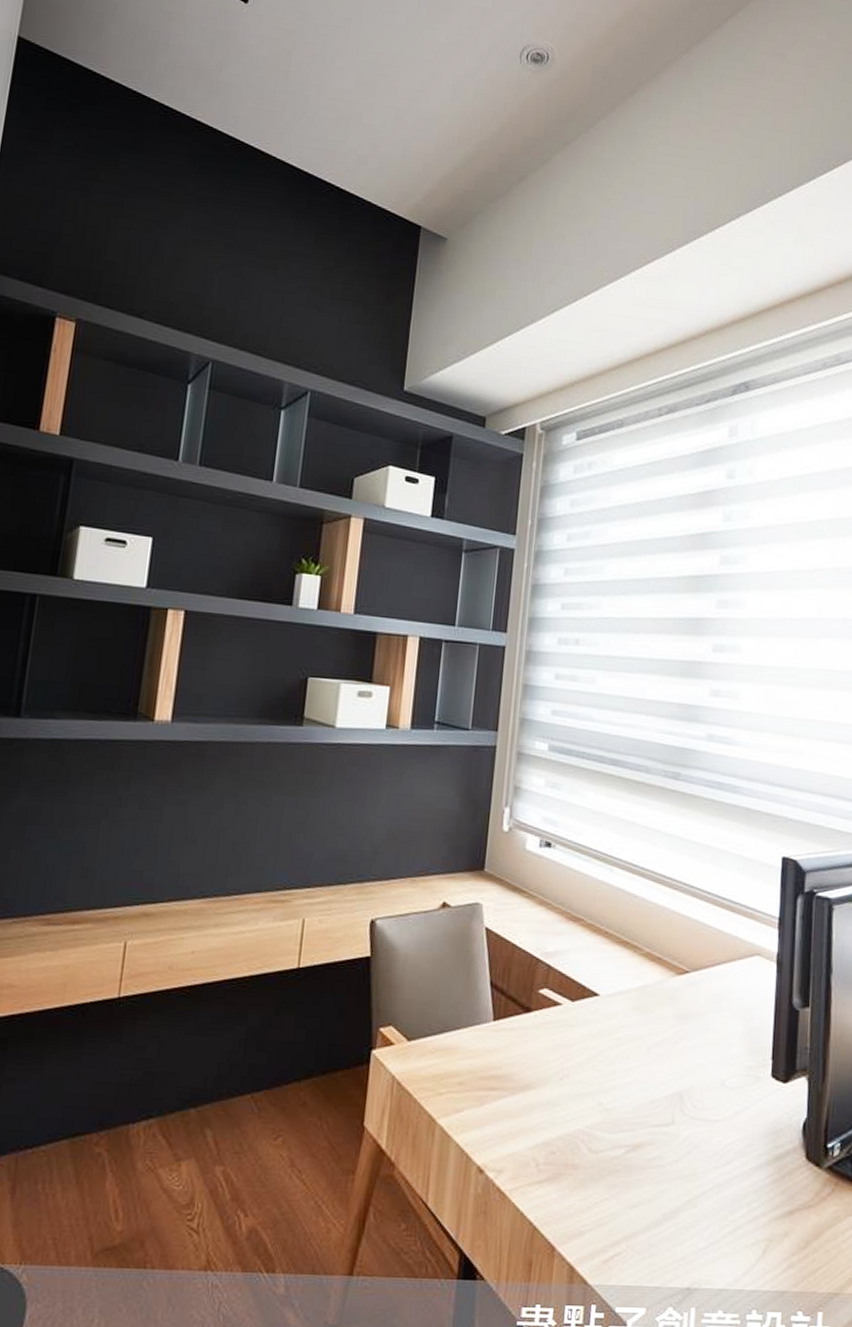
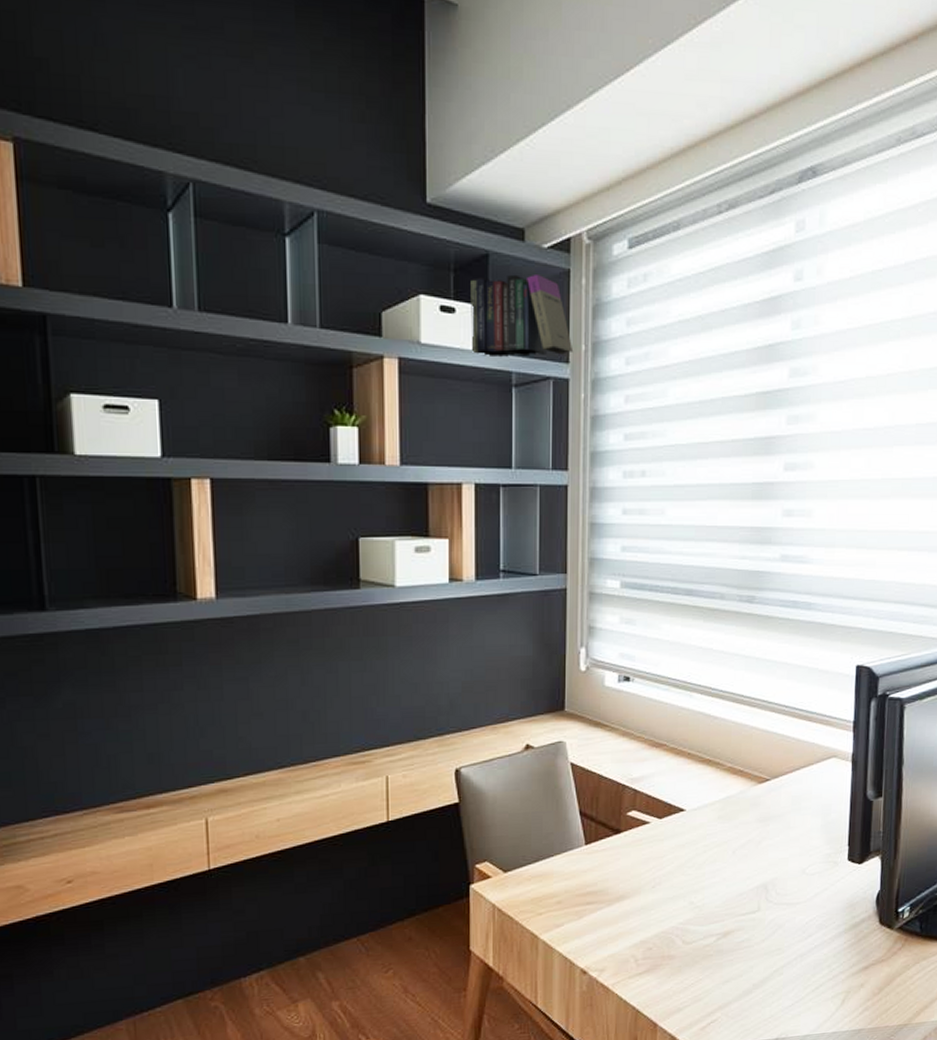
books: none [429,454,521,528] -> present [470,273,574,358]

